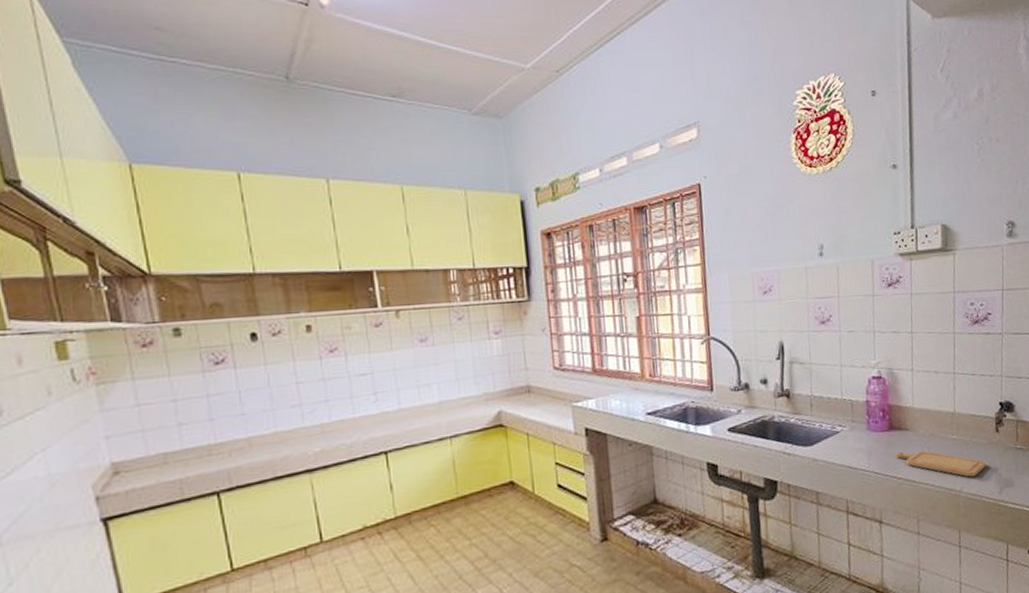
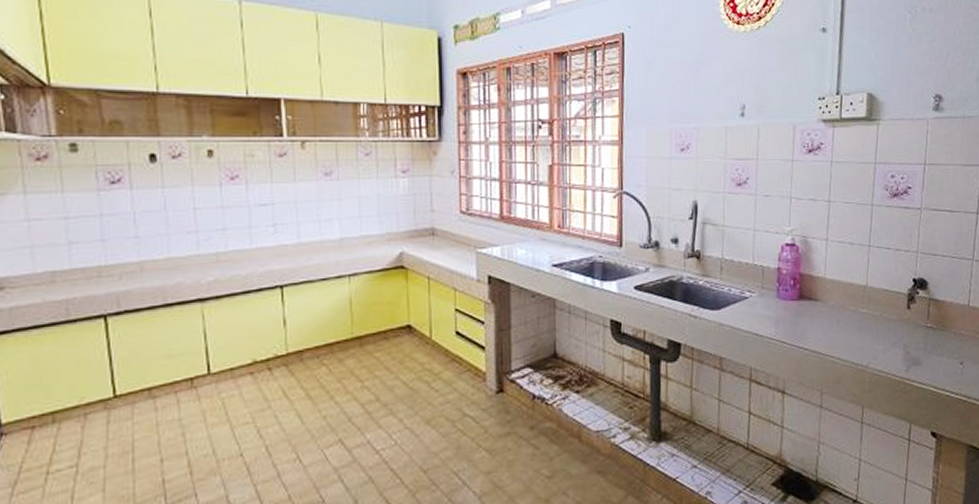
chopping board: present [895,450,986,477] -> none [803,322,895,353]

